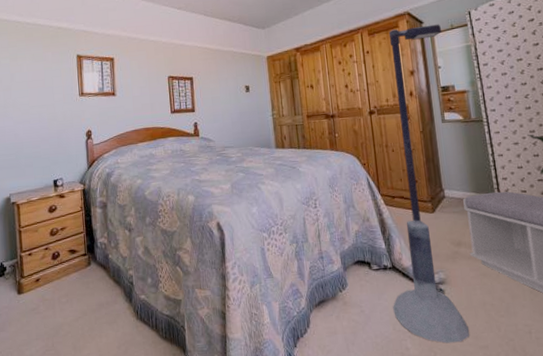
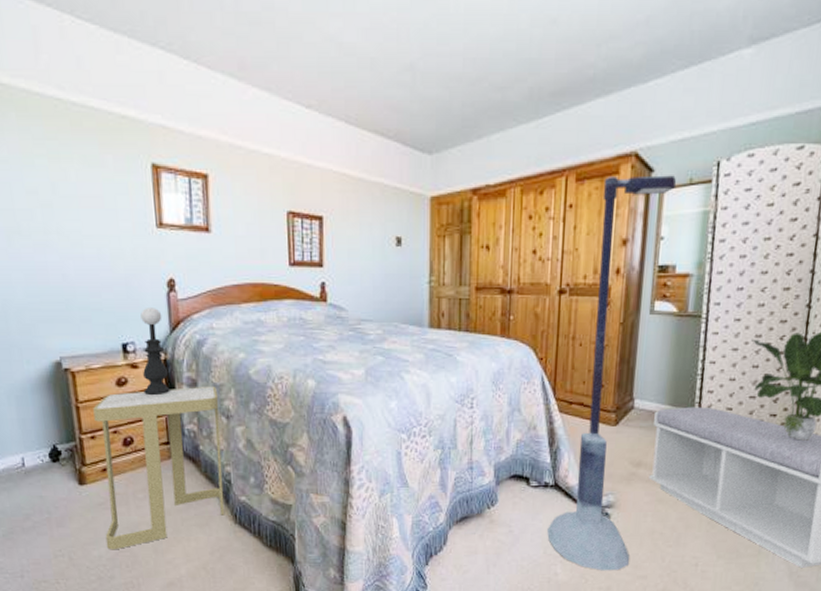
side table: none [31,206,129,350] -> present [93,386,225,550]
table lamp: none [67,152,87,217] -> present [140,308,170,395]

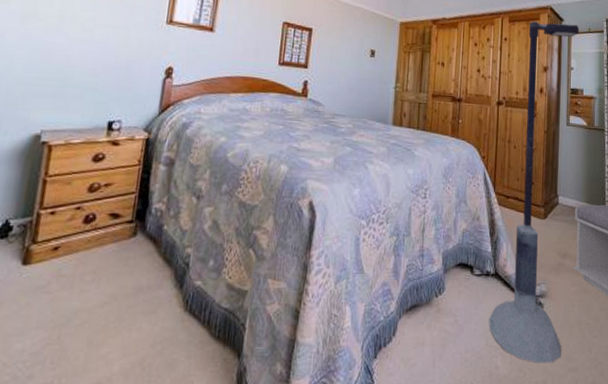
side table: present [93,386,225,550] -> none [33,166,193,343]
table lamp: present [140,308,170,395] -> none [119,90,155,172]

